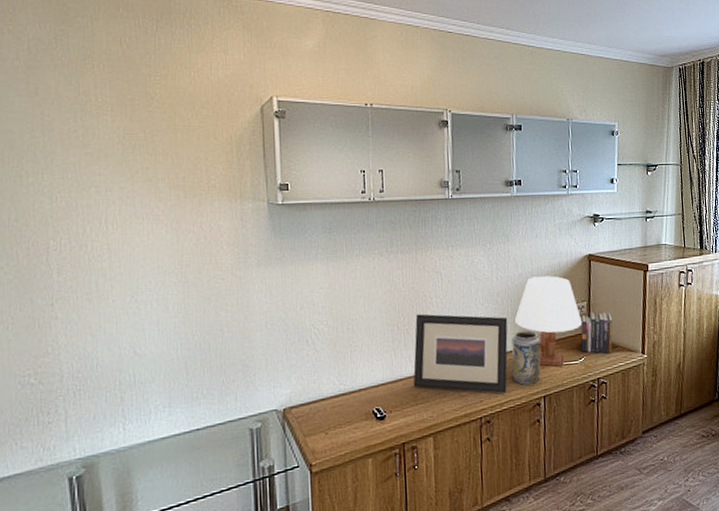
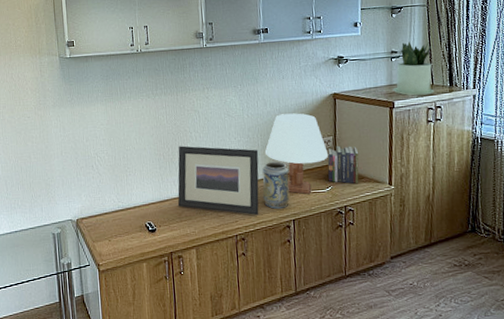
planter: none [647,202,686,259] -> present [393,42,434,96]

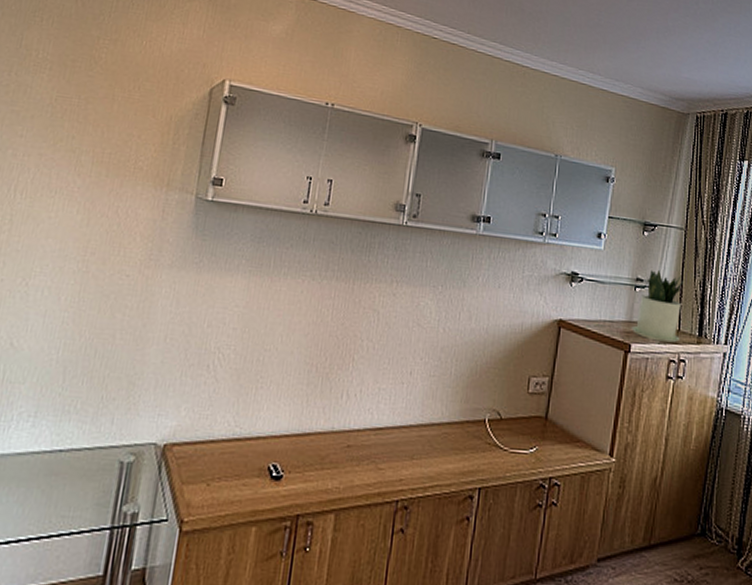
picture frame: present [177,145,259,216] -> none [322,356,450,475]
decorative vase: present [262,161,290,209] -> none [443,399,485,469]
table lamp: present [264,113,329,195] -> none [457,335,541,455]
books: present [327,145,359,184] -> none [533,391,579,449]

